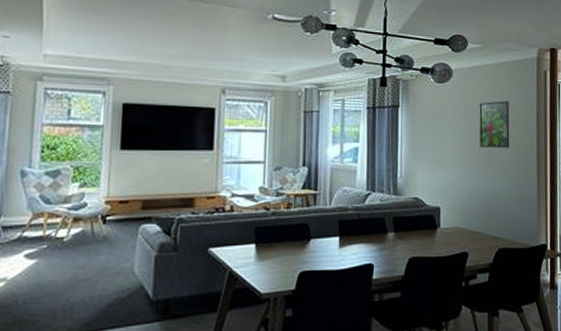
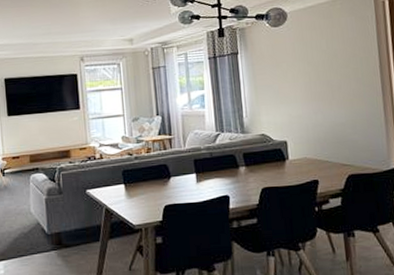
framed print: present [479,101,510,149] -> none [316,35,352,83]

